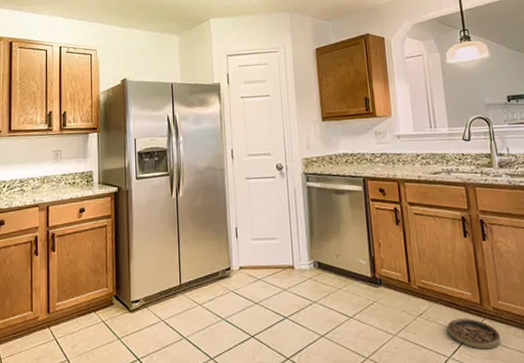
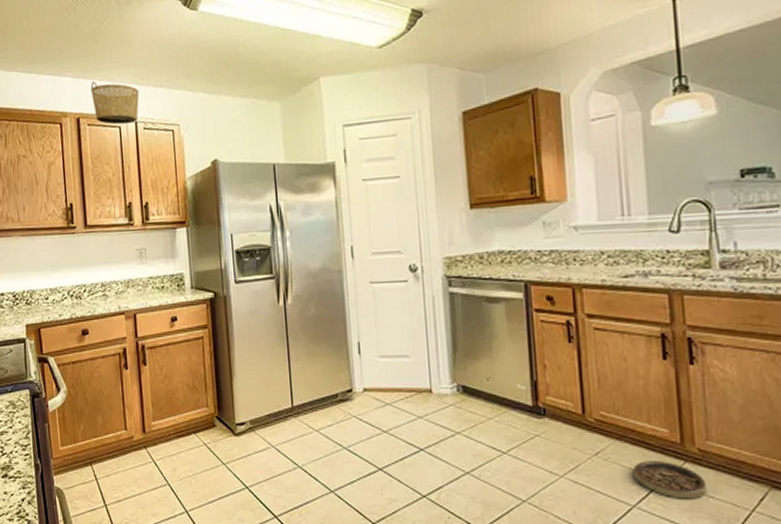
basket: none [23,13,65,49] -> present [90,81,139,125]

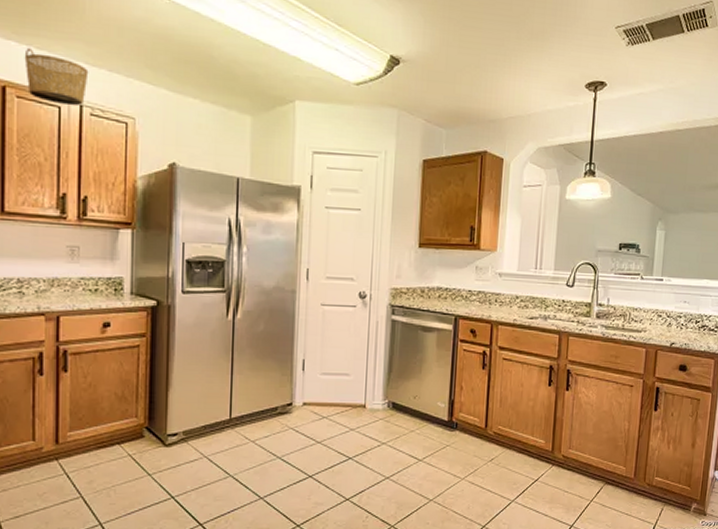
pet bowl: present [633,461,707,499] -> none [515,465,564,494]

